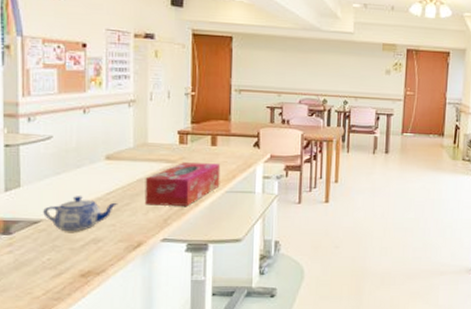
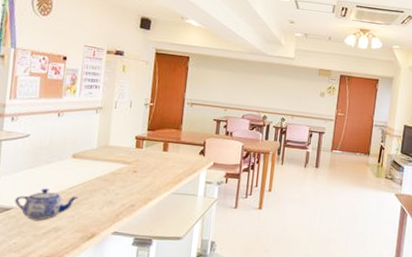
tissue box: present [144,162,221,206] -> none [101,164,170,204]

